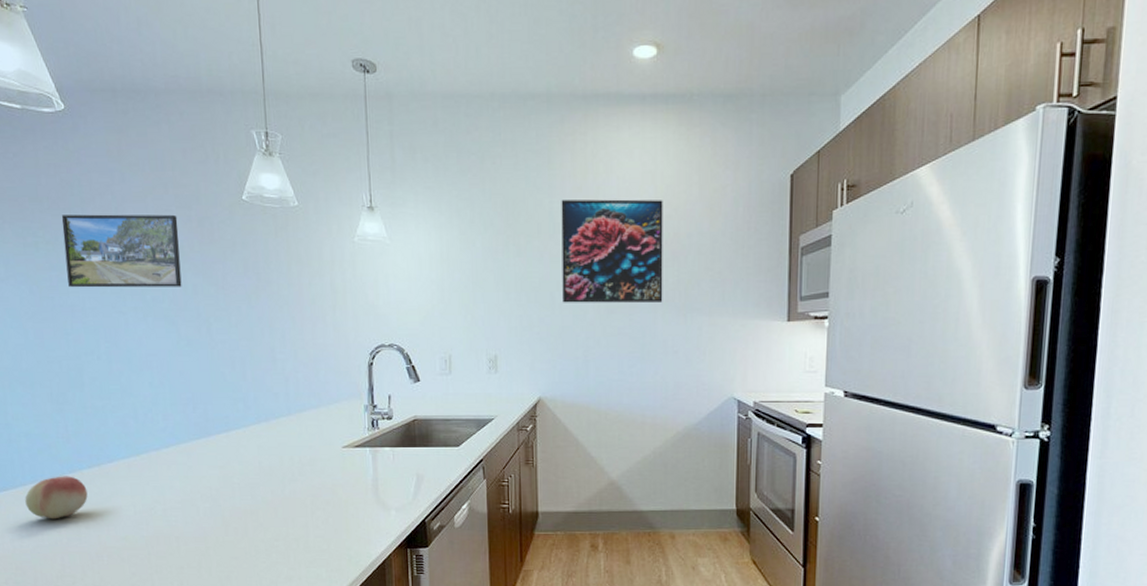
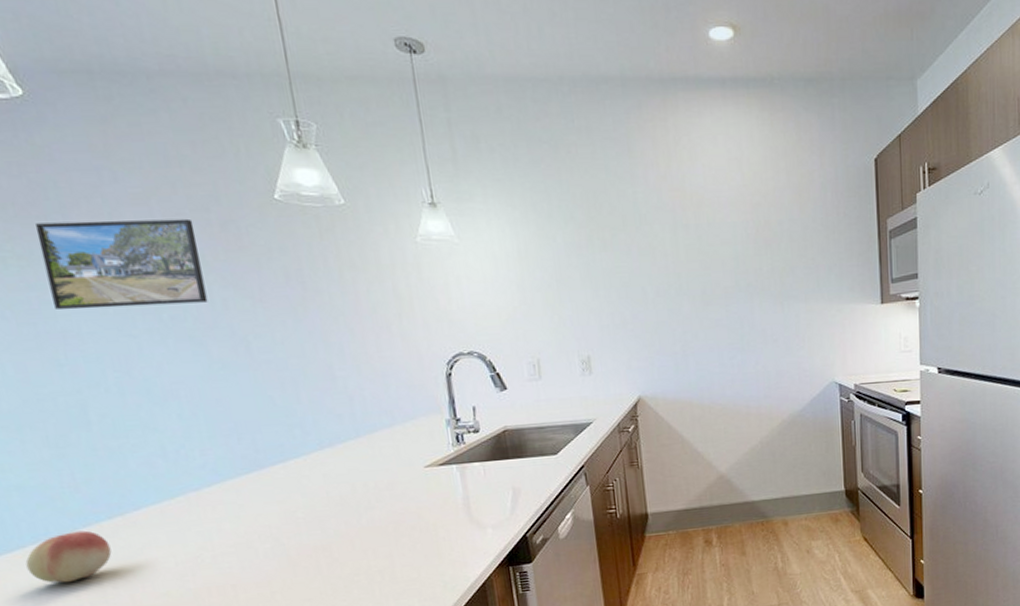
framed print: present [561,199,663,303] -> none [645,187,759,298]

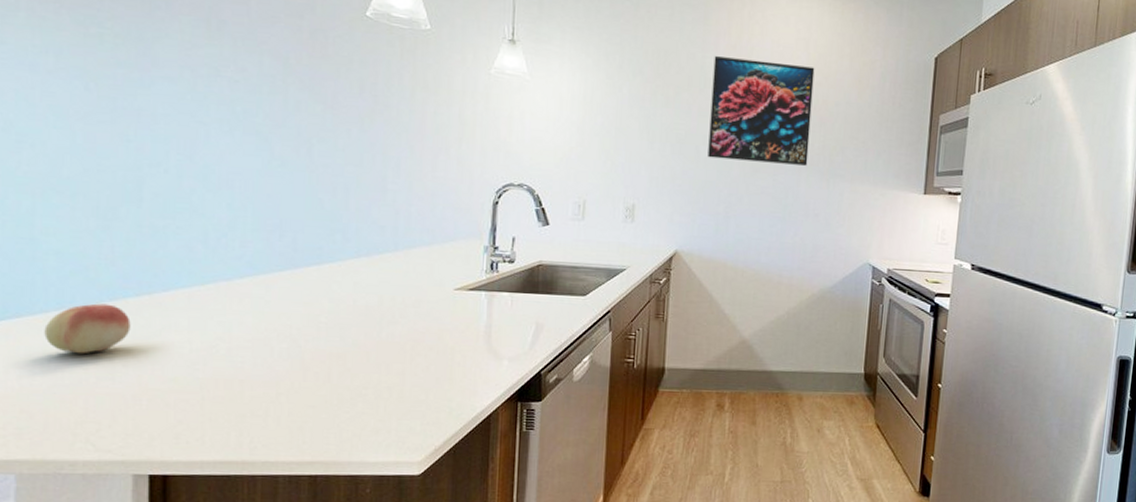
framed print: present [35,218,208,310] -> none [137,7,285,102]
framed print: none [645,187,759,298] -> present [708,56,815,166]

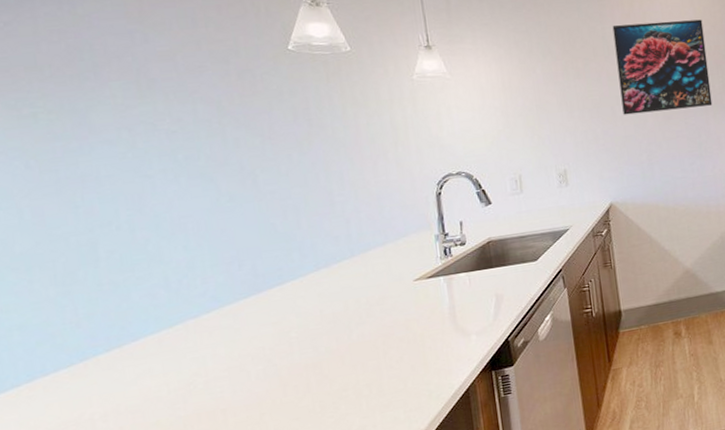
fruit: present [44,303,131,354] -> none [18,365,106,421]

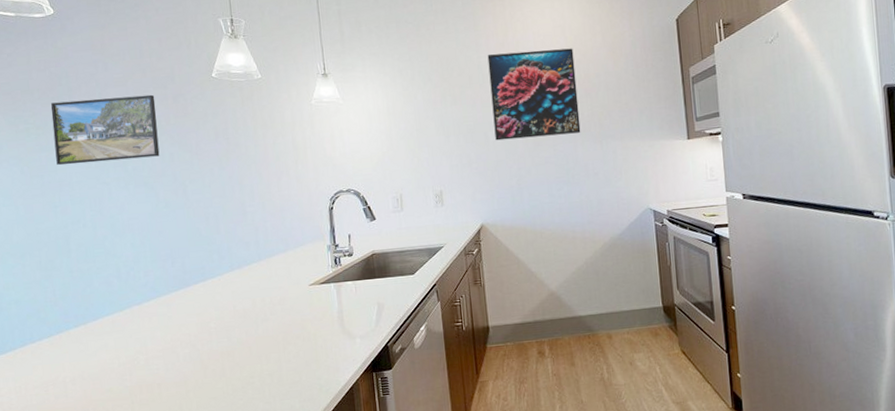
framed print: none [68,70,221,157] -> present [50,94,160,166]

